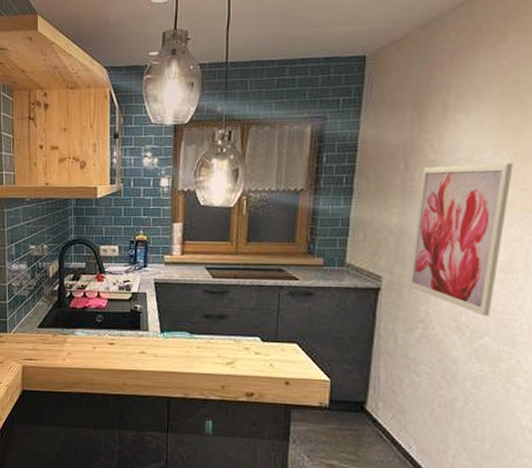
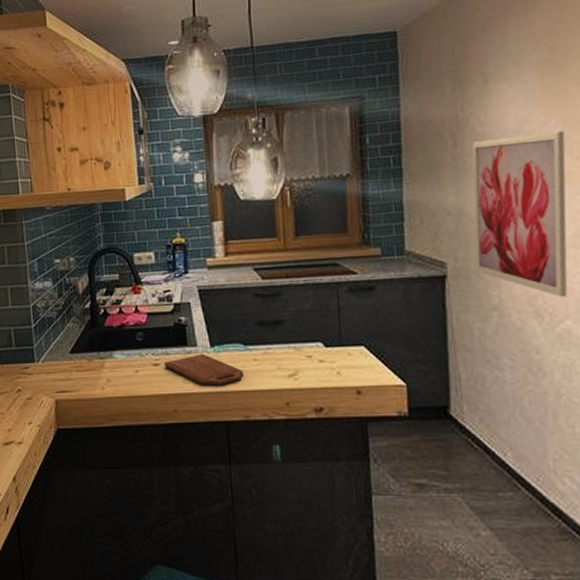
cutting board: none [118,338,188,366] -> present [163,353,244,386]

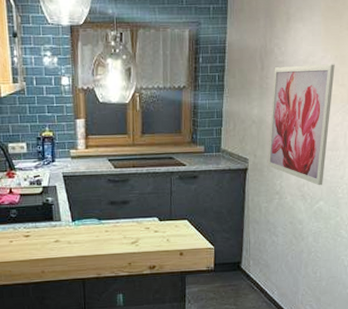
cutting board: present [163,353,244,386] -> none [33,227,98,252]

